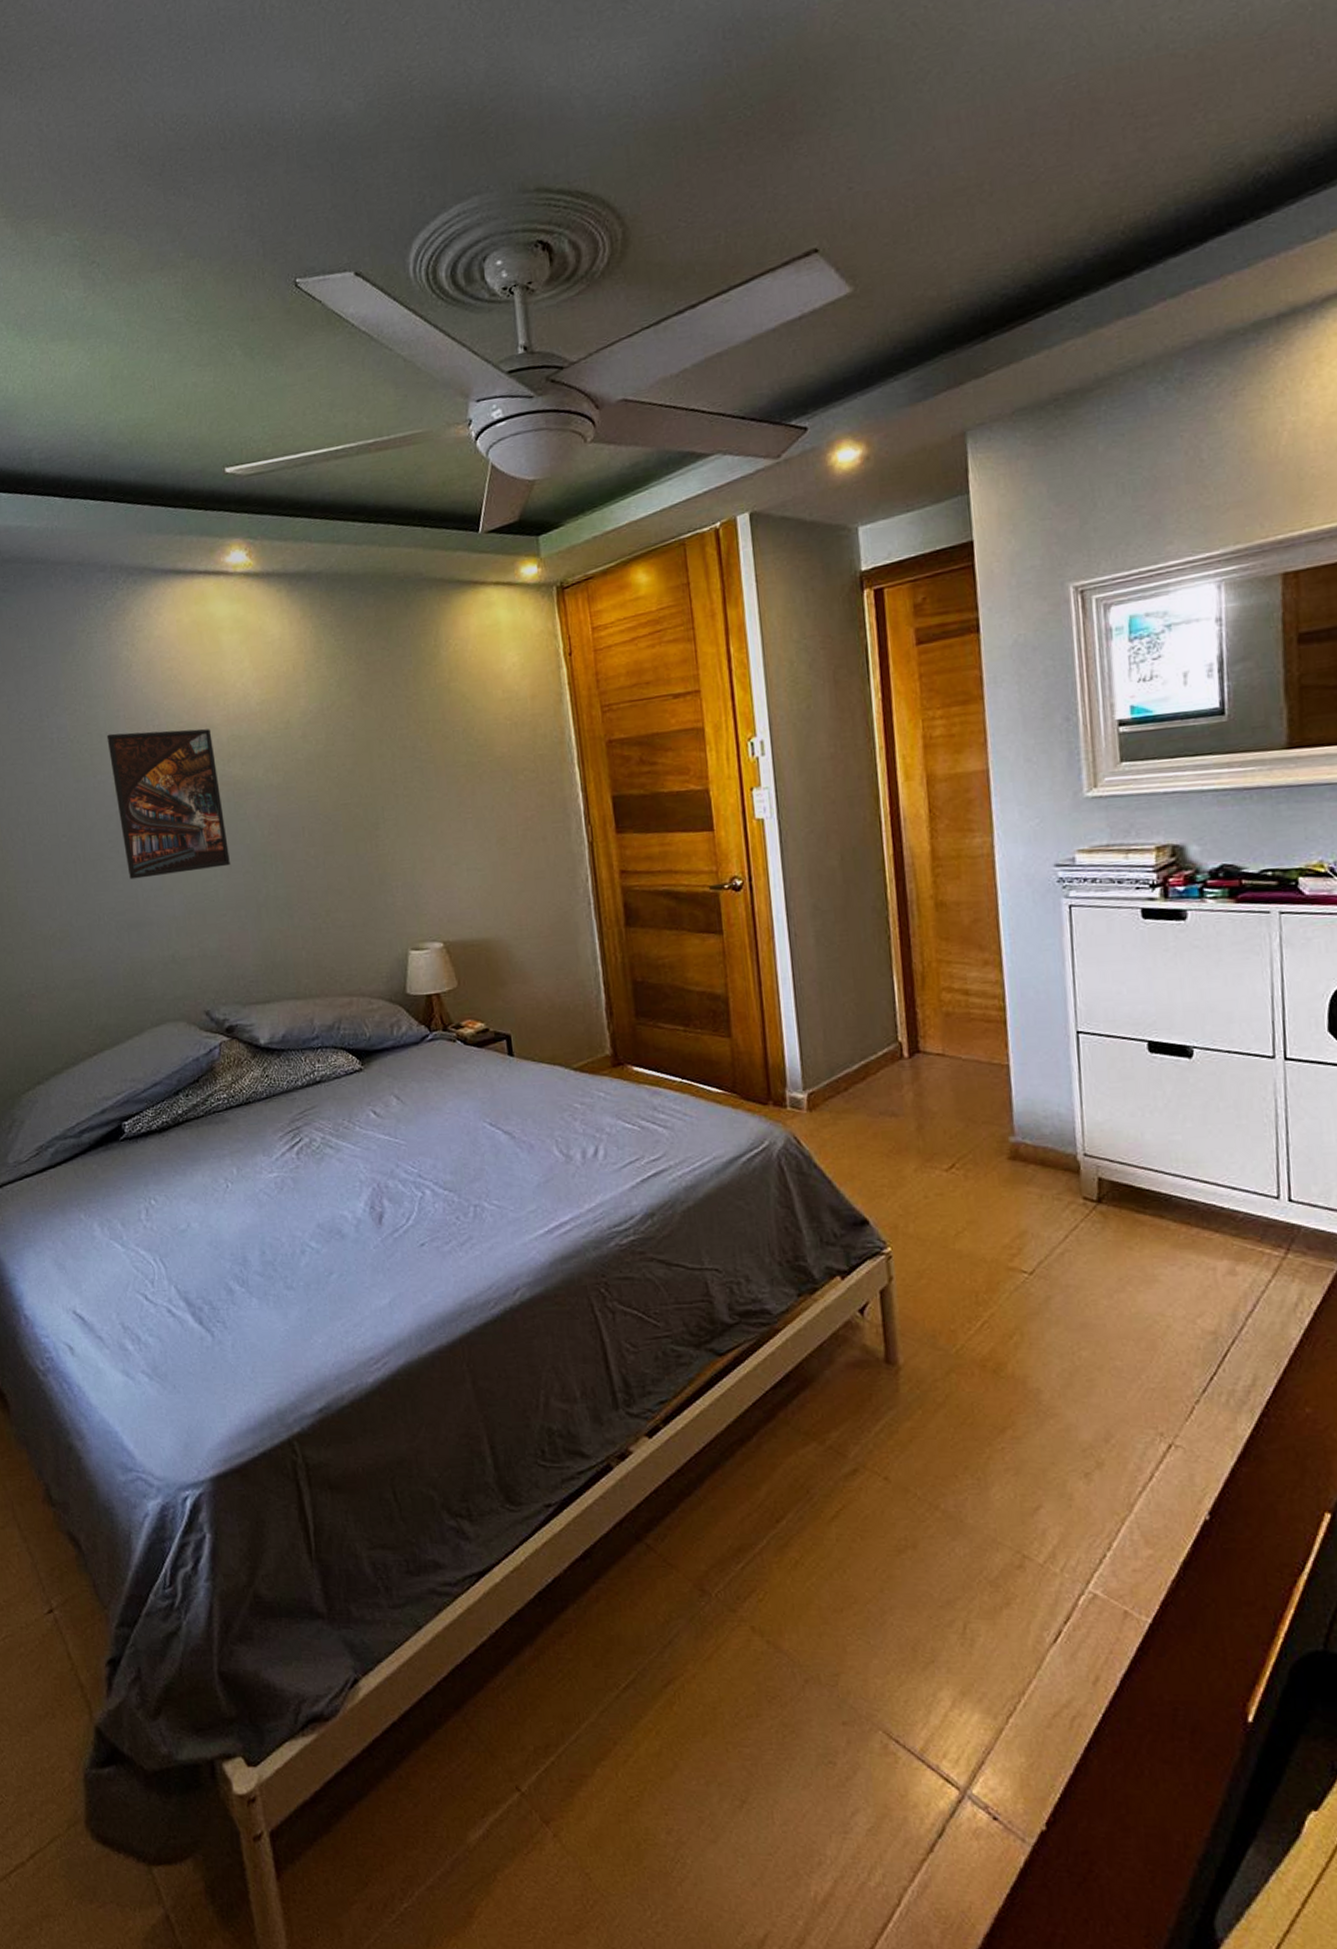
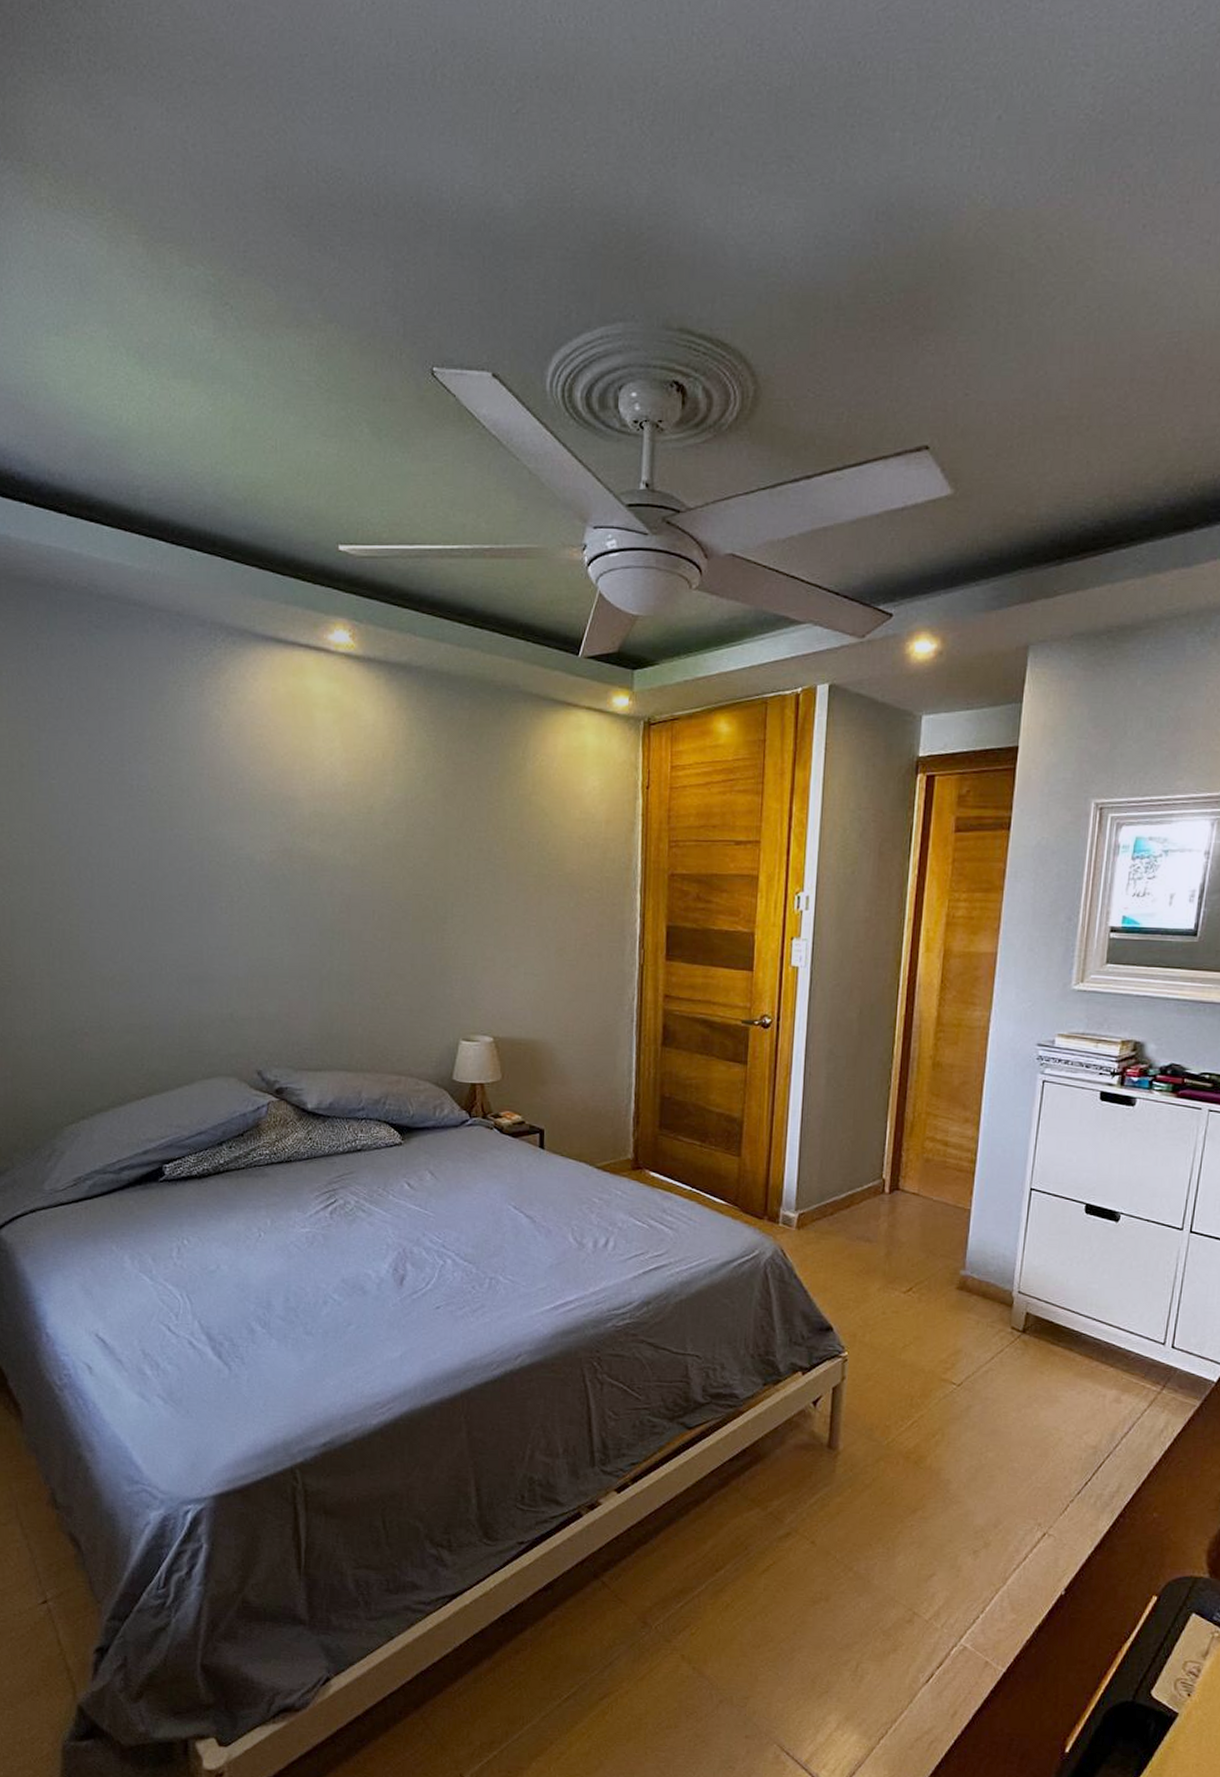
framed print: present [106,729,230,880] -> none [188,790,298,937]

